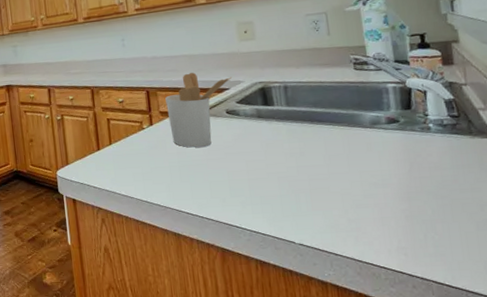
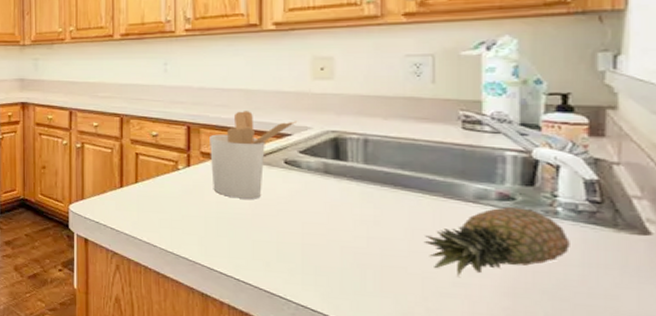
fruit: none [338,127,442,189] -> present [423,207,570,276]

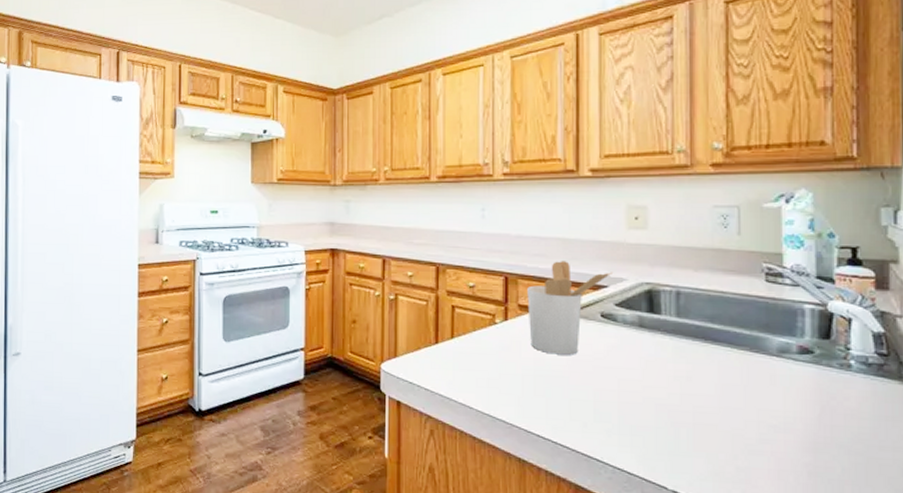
fruit: present [423,207,570,276] -> none [732,360,862,433]

